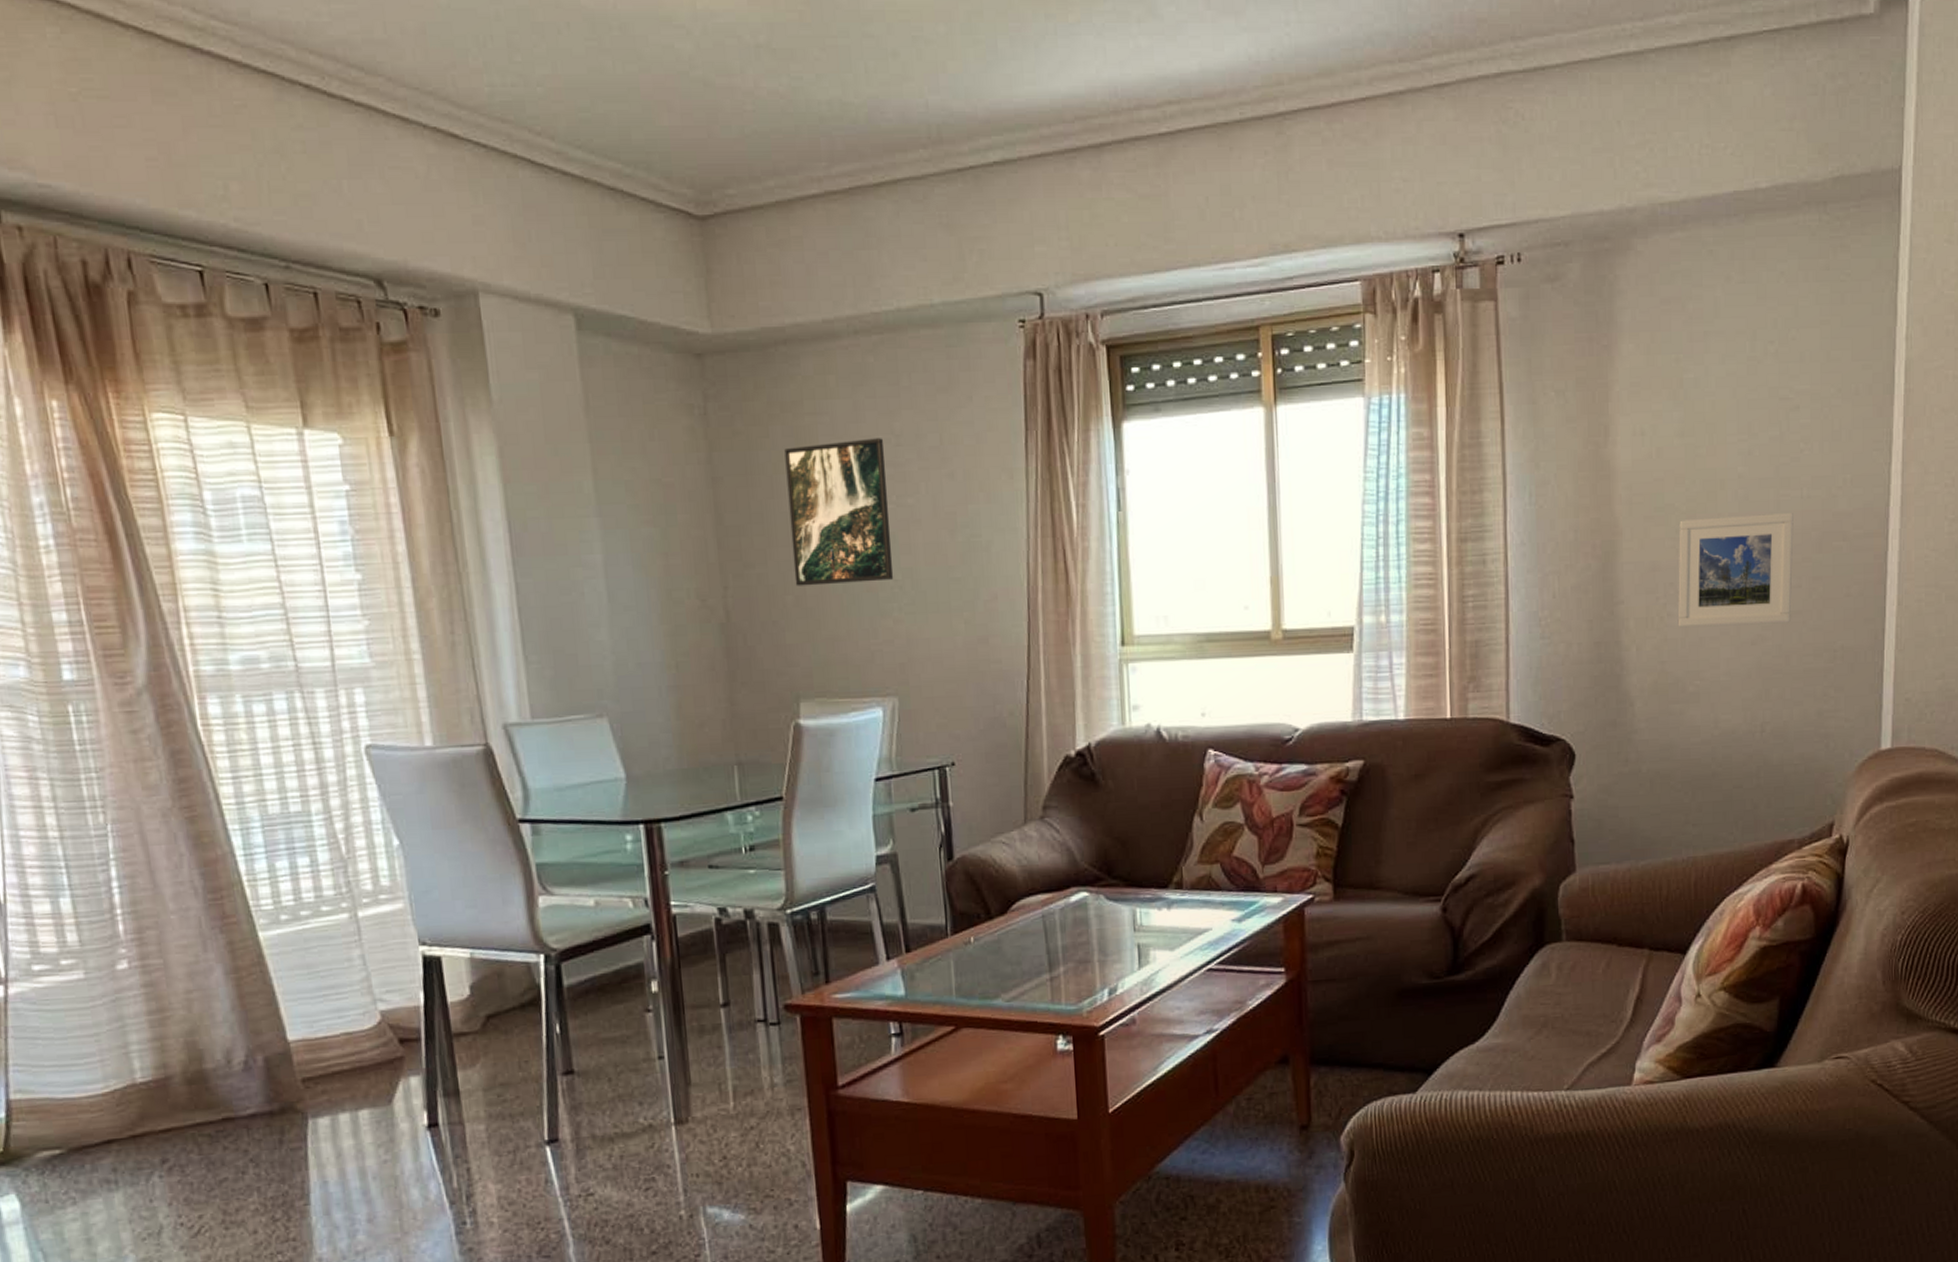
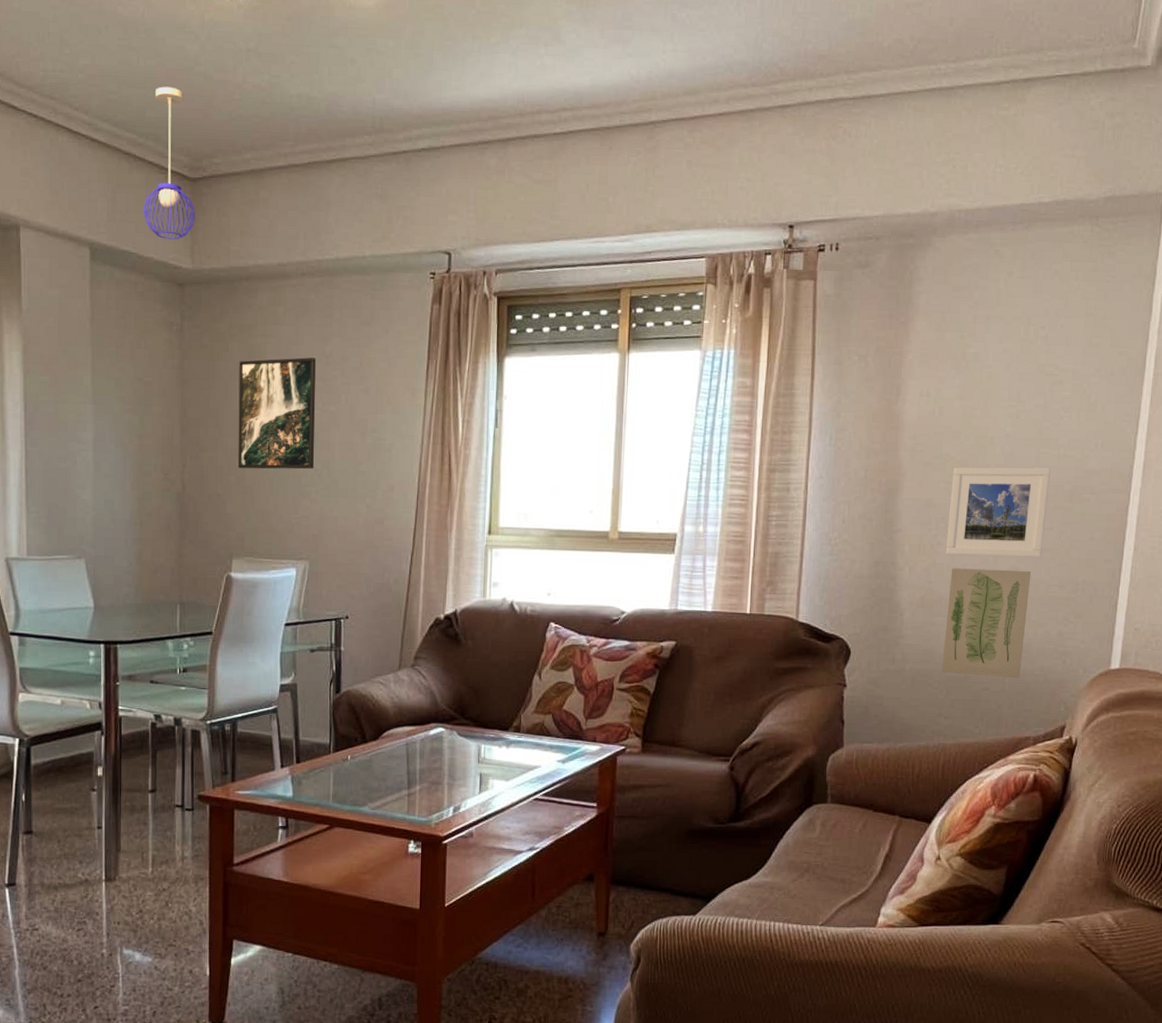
pendant light: none [640,98,709,297] -> present [144,86,195,240]
wall art: none [1684,639,1780,771] -> present [941,568,1031,678]

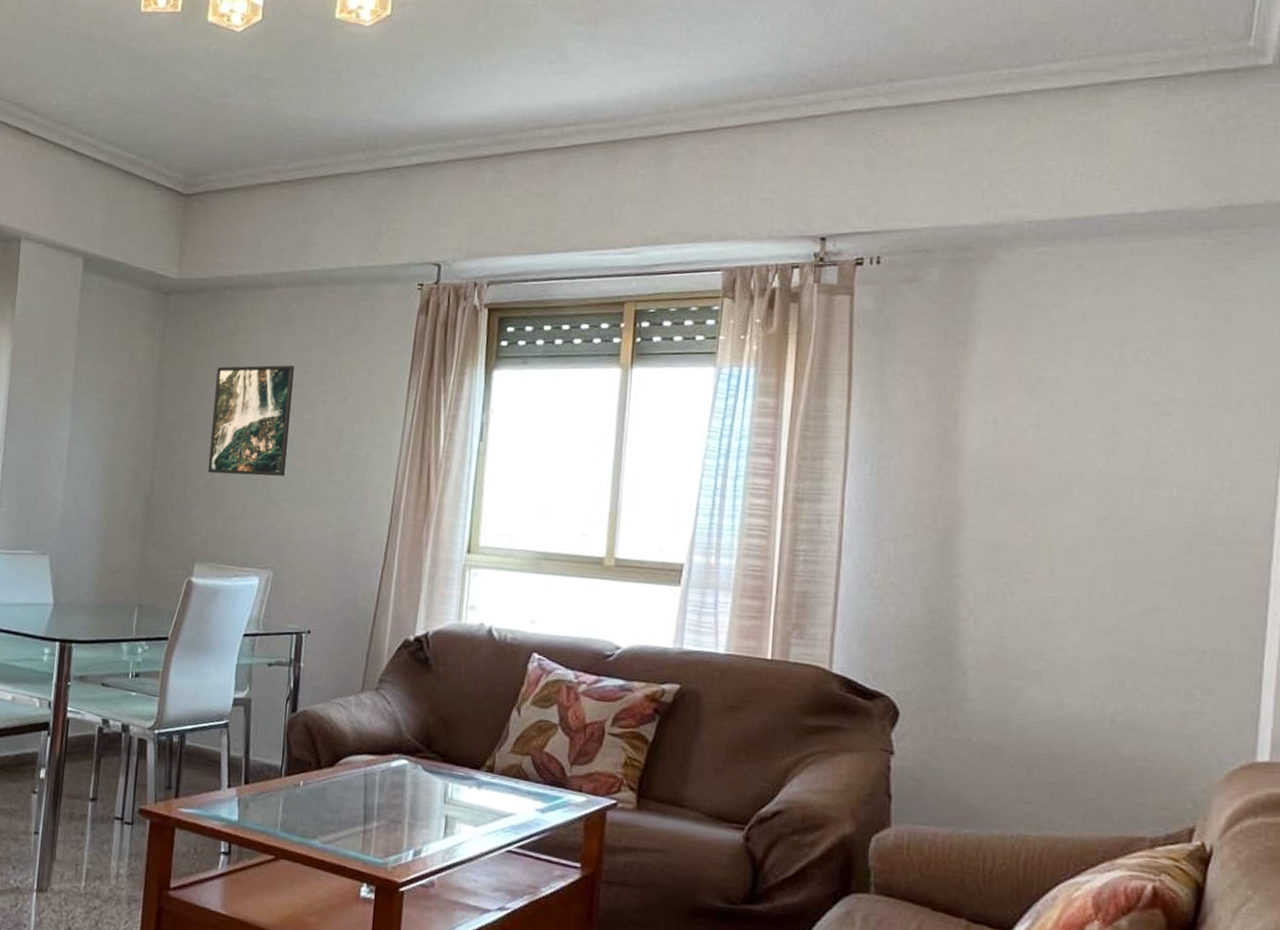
pendant light: present [144,86,195,240] -> none [137,111,186,251]
wall art: present [941,568,1031,678] -> none [1020,623,1138,763]
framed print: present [945,467,1050,558] -> none [1021,506,1160,618]

